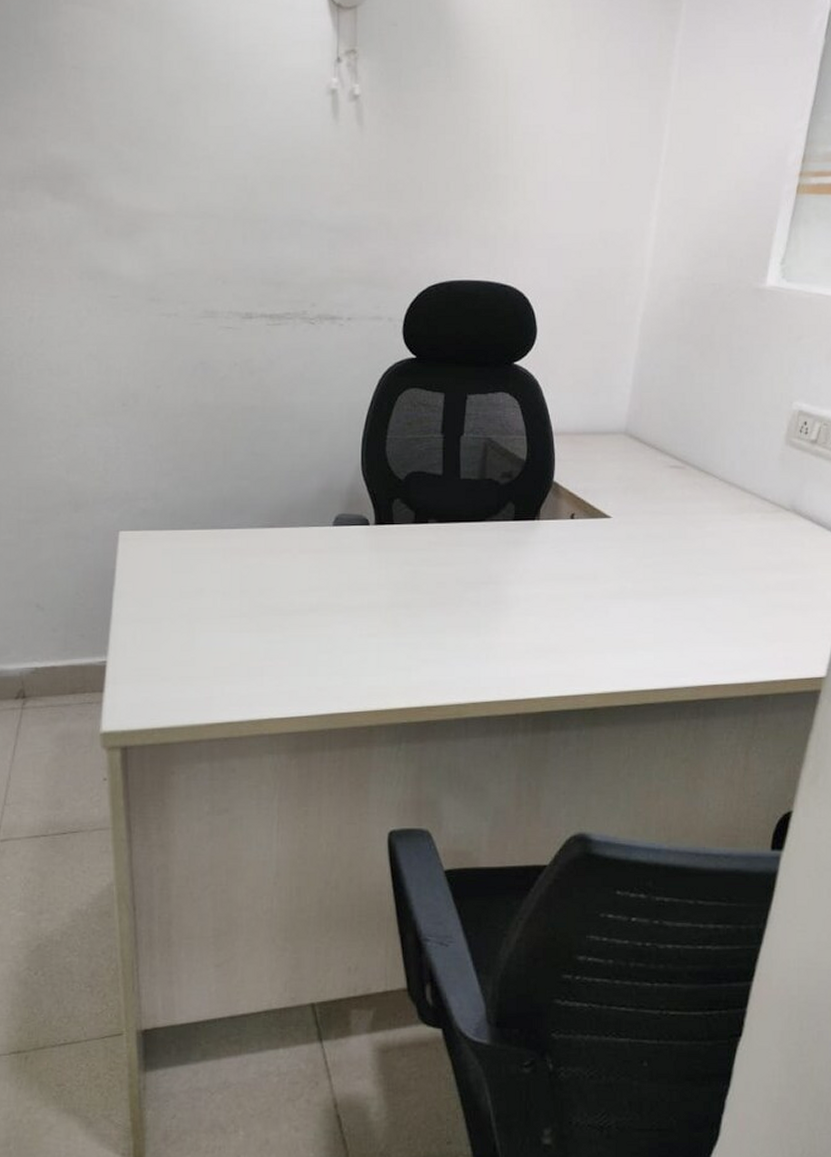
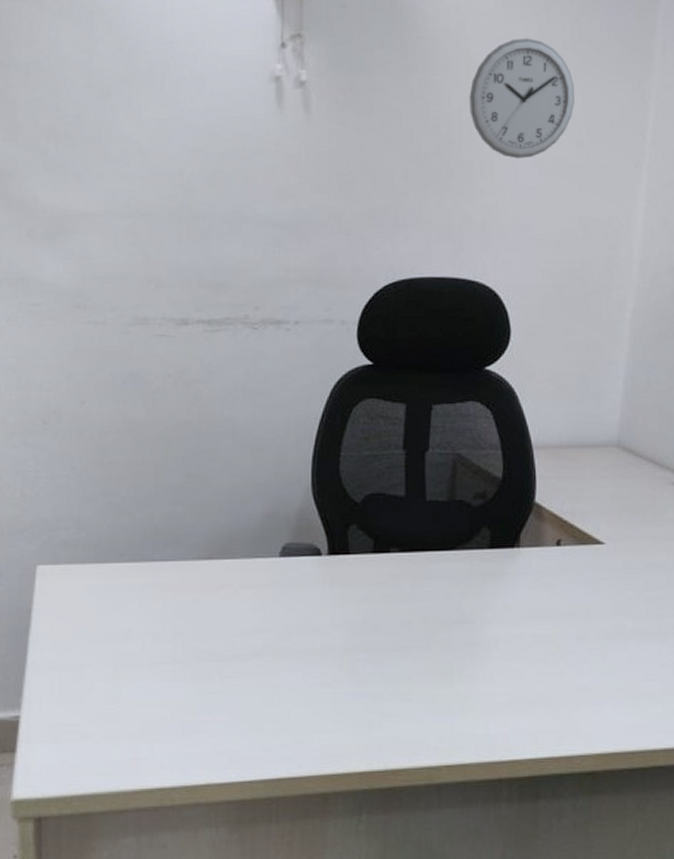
wall clock: none [506,62,600,174] -> present [469,38,575,159]

